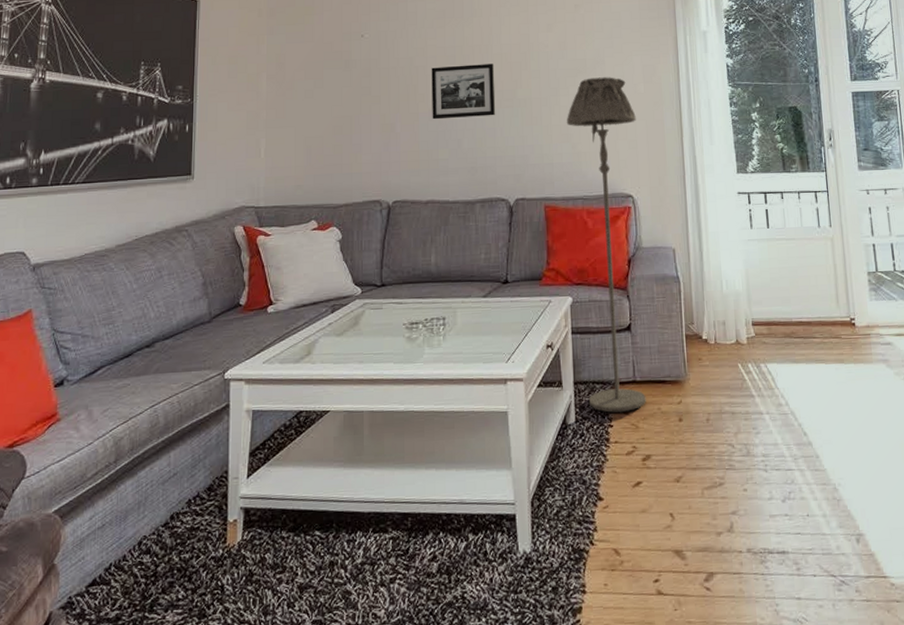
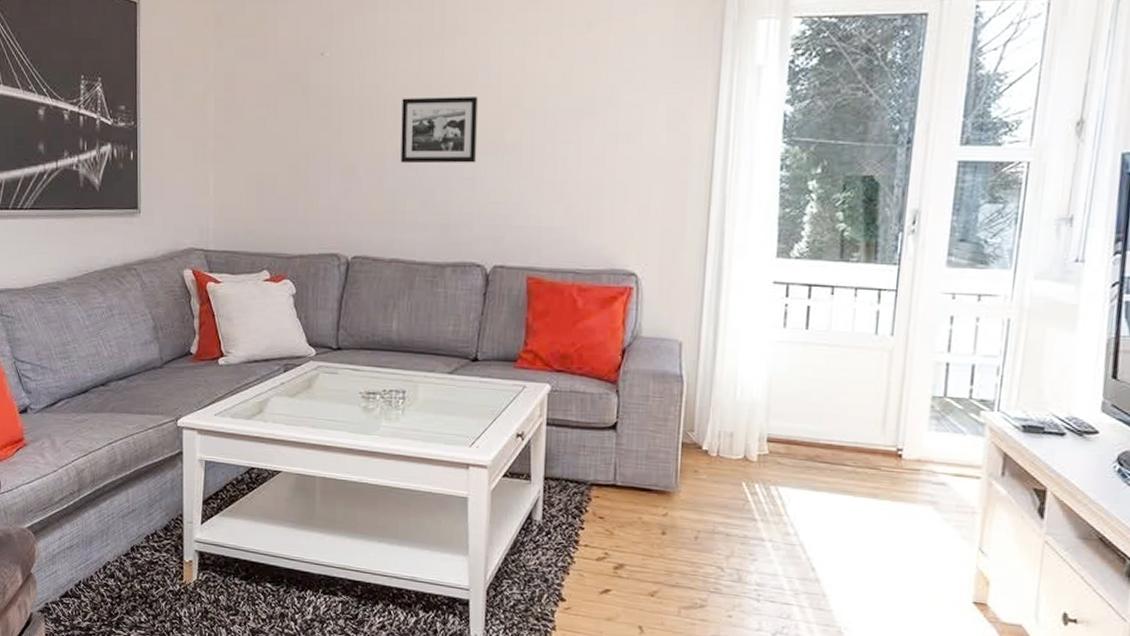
floor lamp: present [566,77,646,413] -> none [559,121,652,516]

